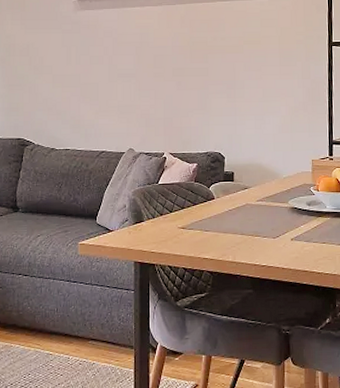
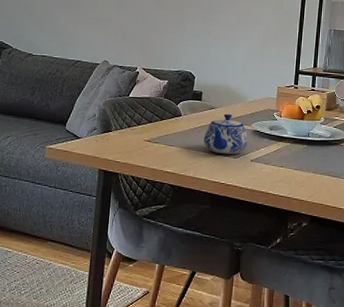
teapot: none [239,192,286,236] -> present [203,113,248,155]

